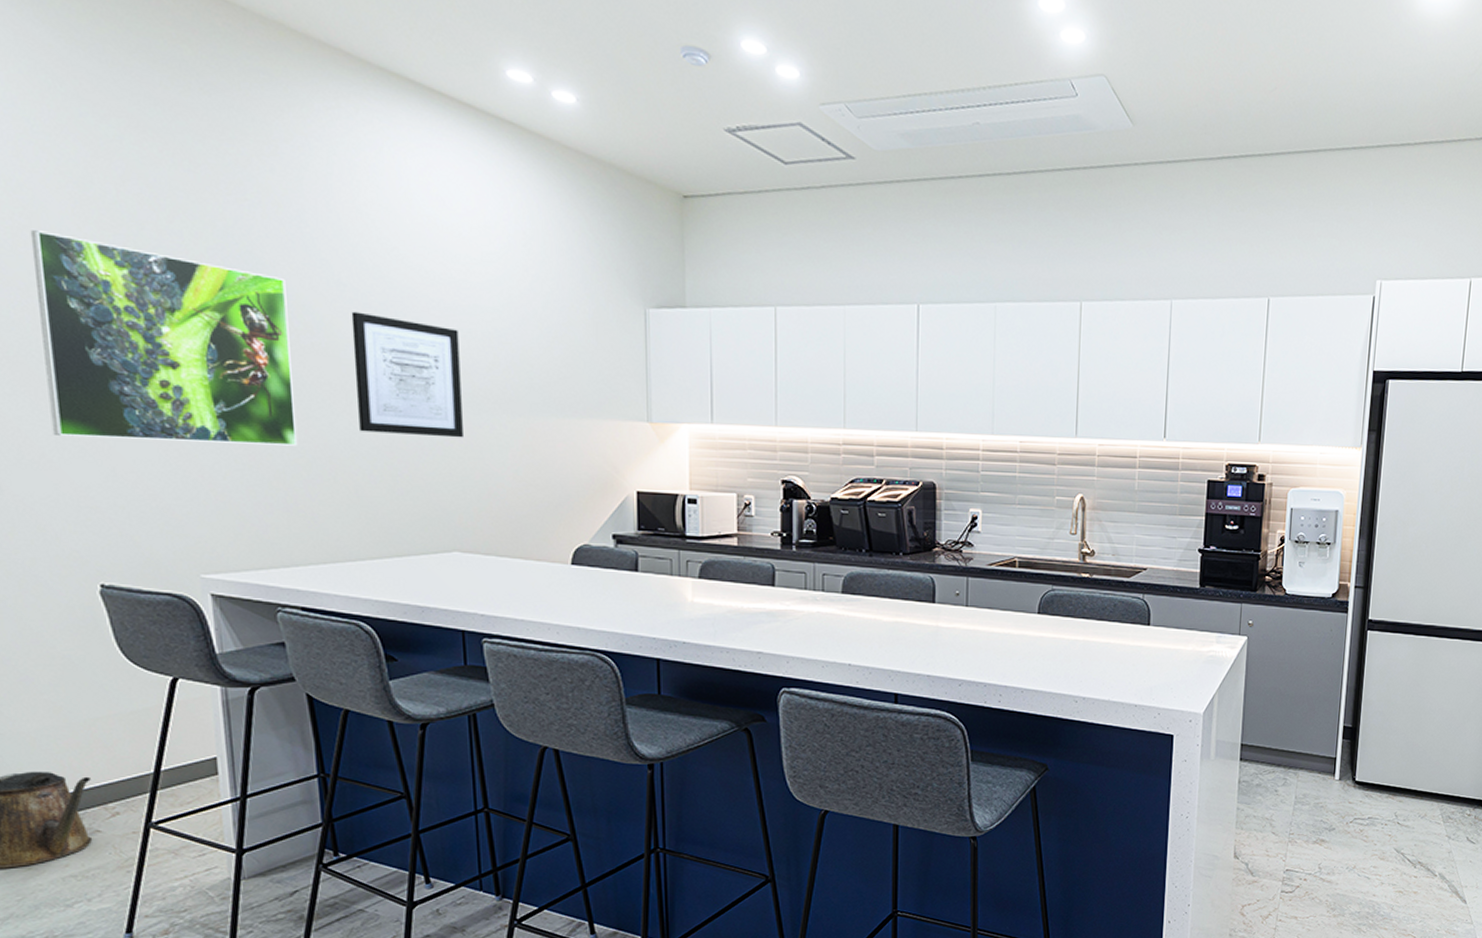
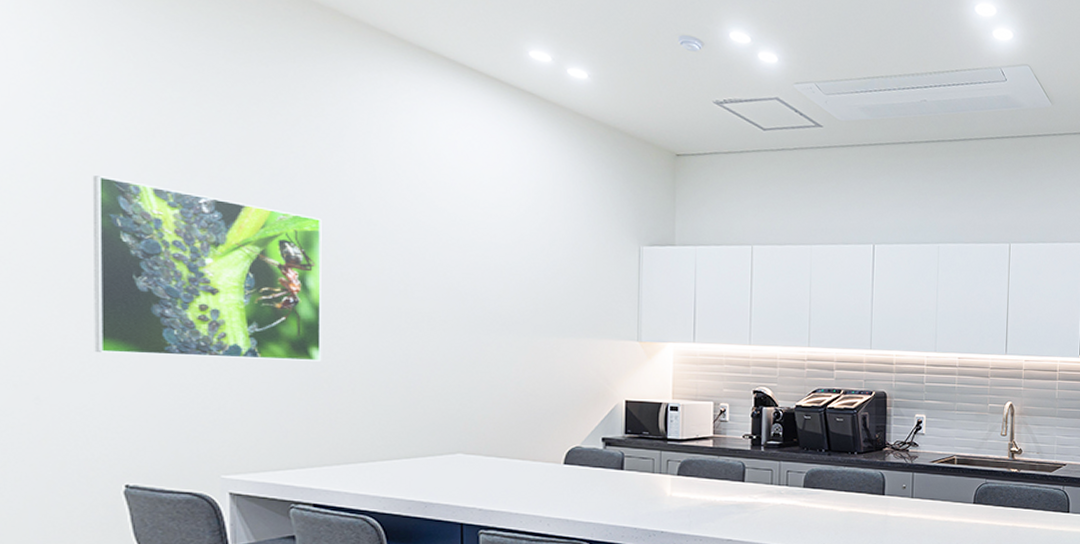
wall art: present [351,311,463,438] -> none [378,247,474,355]

